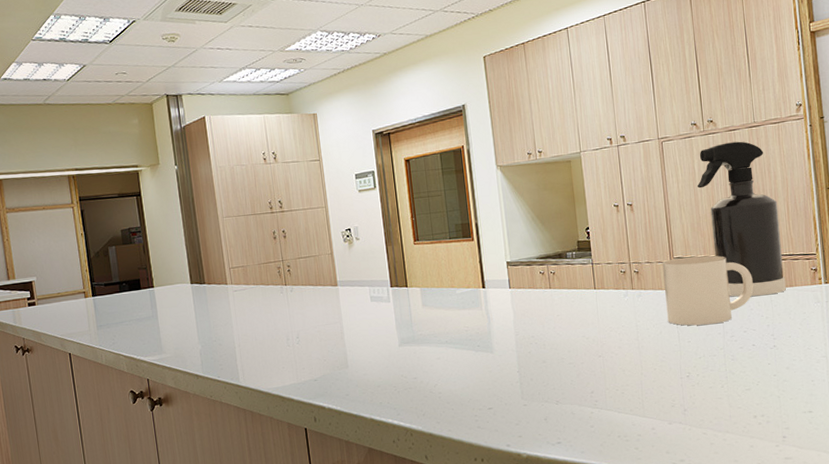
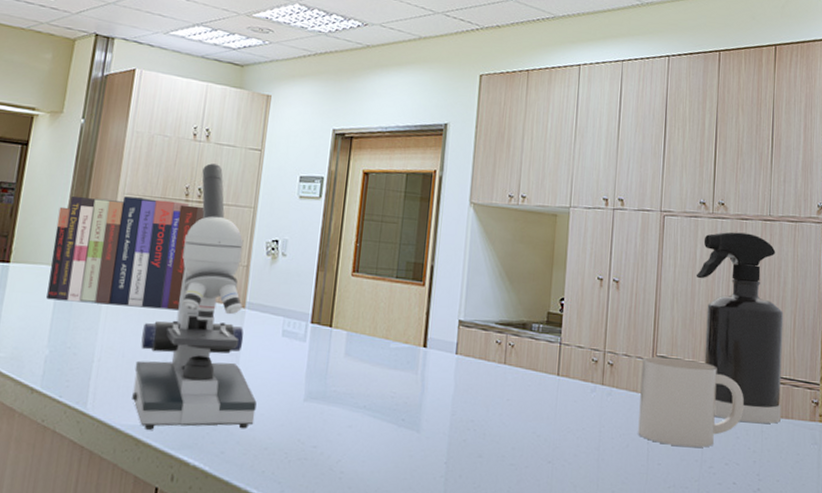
books: none [178,214,289,309] -> present [46,196,205,309]
microscope: none [265,179,366,389] -> present [132,163,257,430]

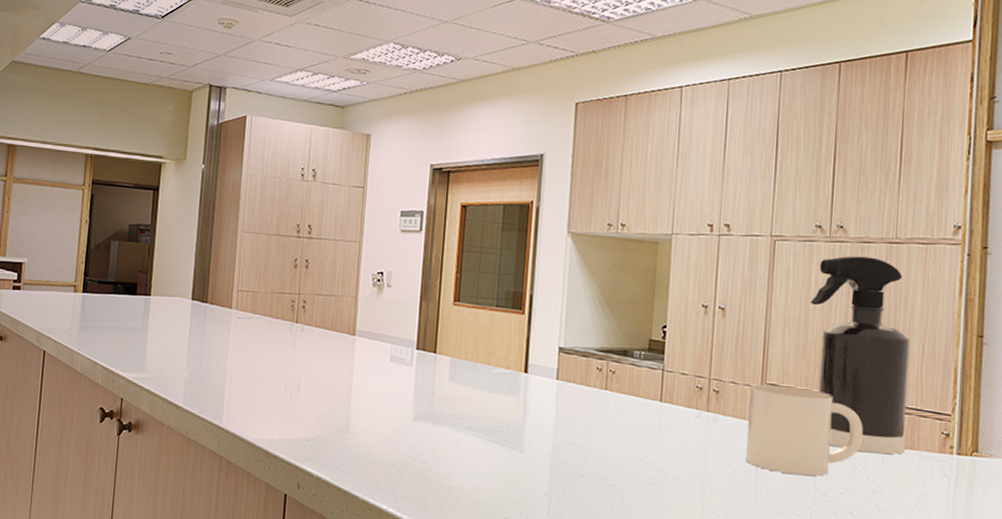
books: present [46,196,205,309] -> none [183,234,315,337]
microscope: present [132,163,257,430] -> none [260,201,370,445]

